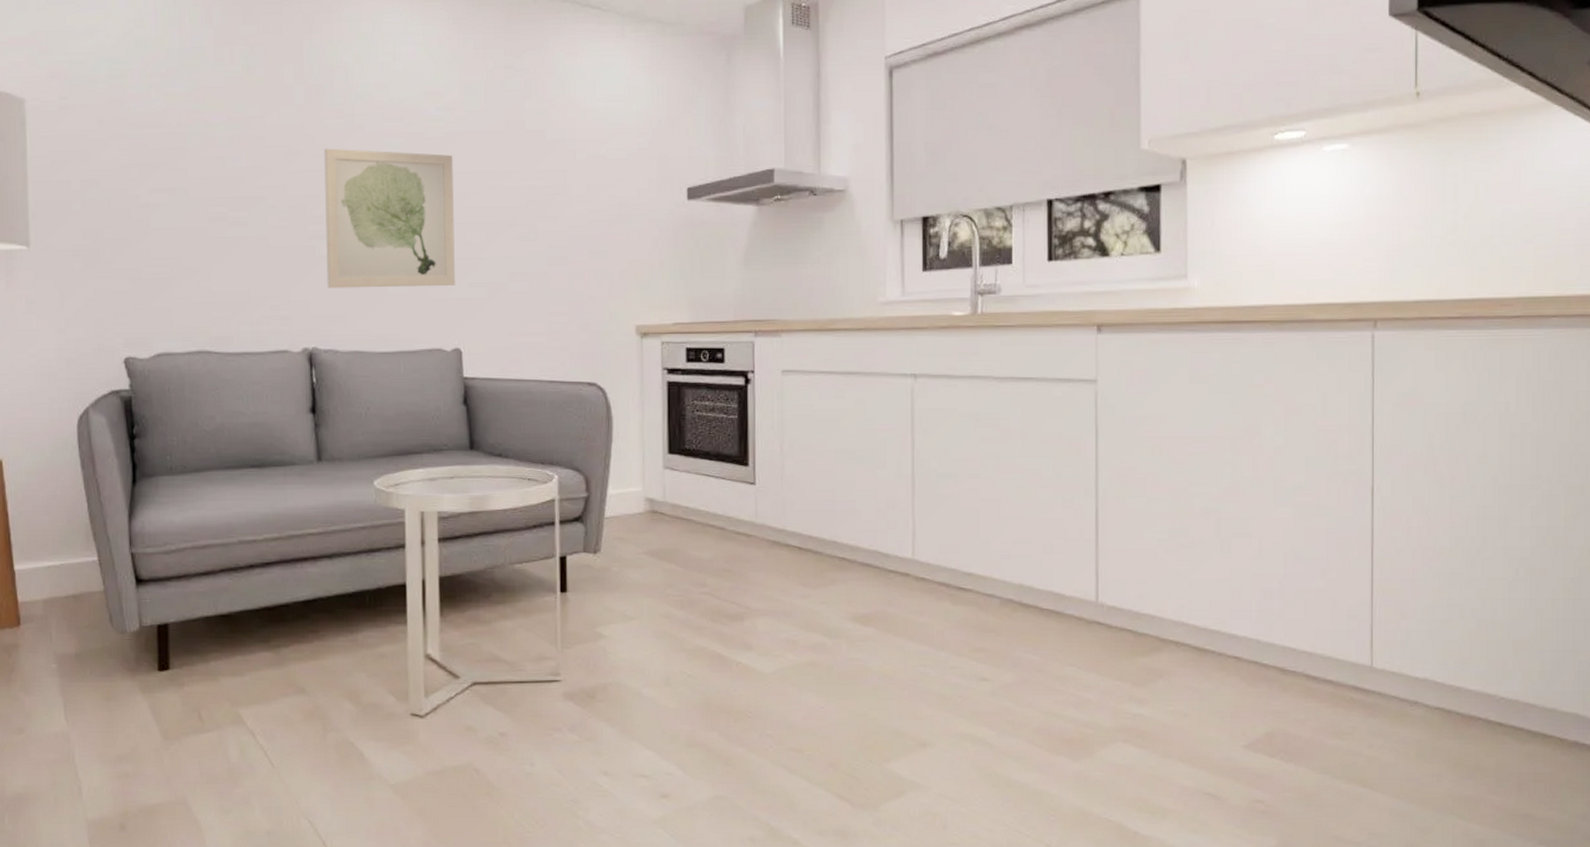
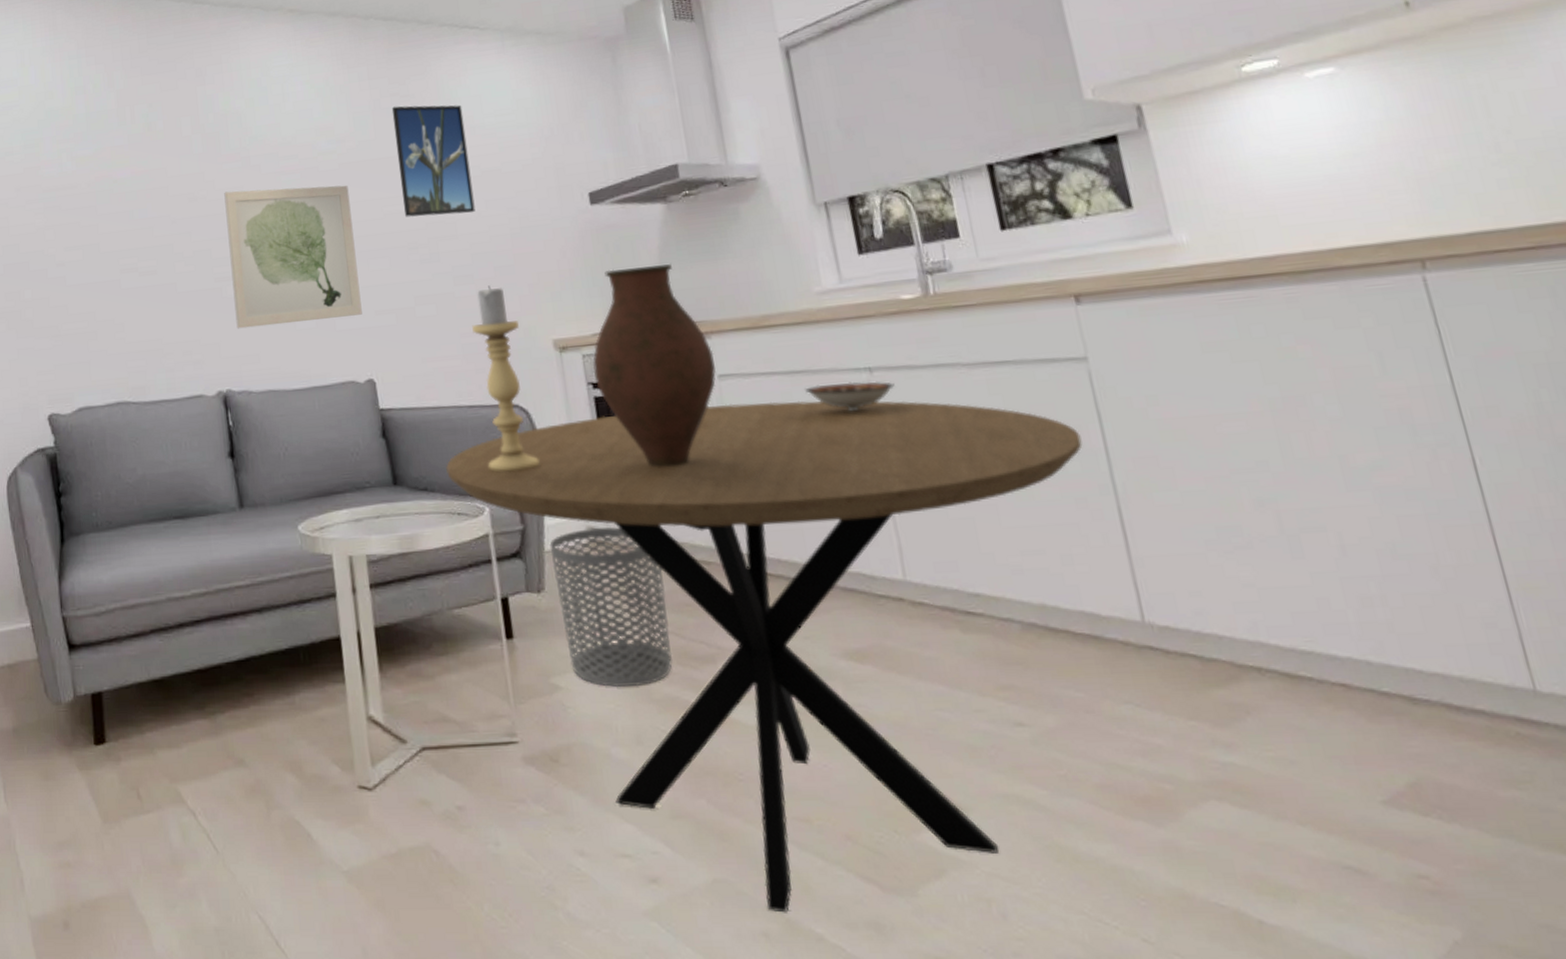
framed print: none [504,79,577,196] -> present [391,105,476,217]
dining table: none [522,397,1078,823] -> present [446,400,1083,913]
candle holder: none [561,268,610,444] -> present [472,285,540,472]
waste bin: none [609,499,707,638] -> present [549,526,673,688]
vase: none [669,264,781,449] -> present [593,264,716,467]
bowl: none [856,385,934,412] -> present [805,381,895,412]

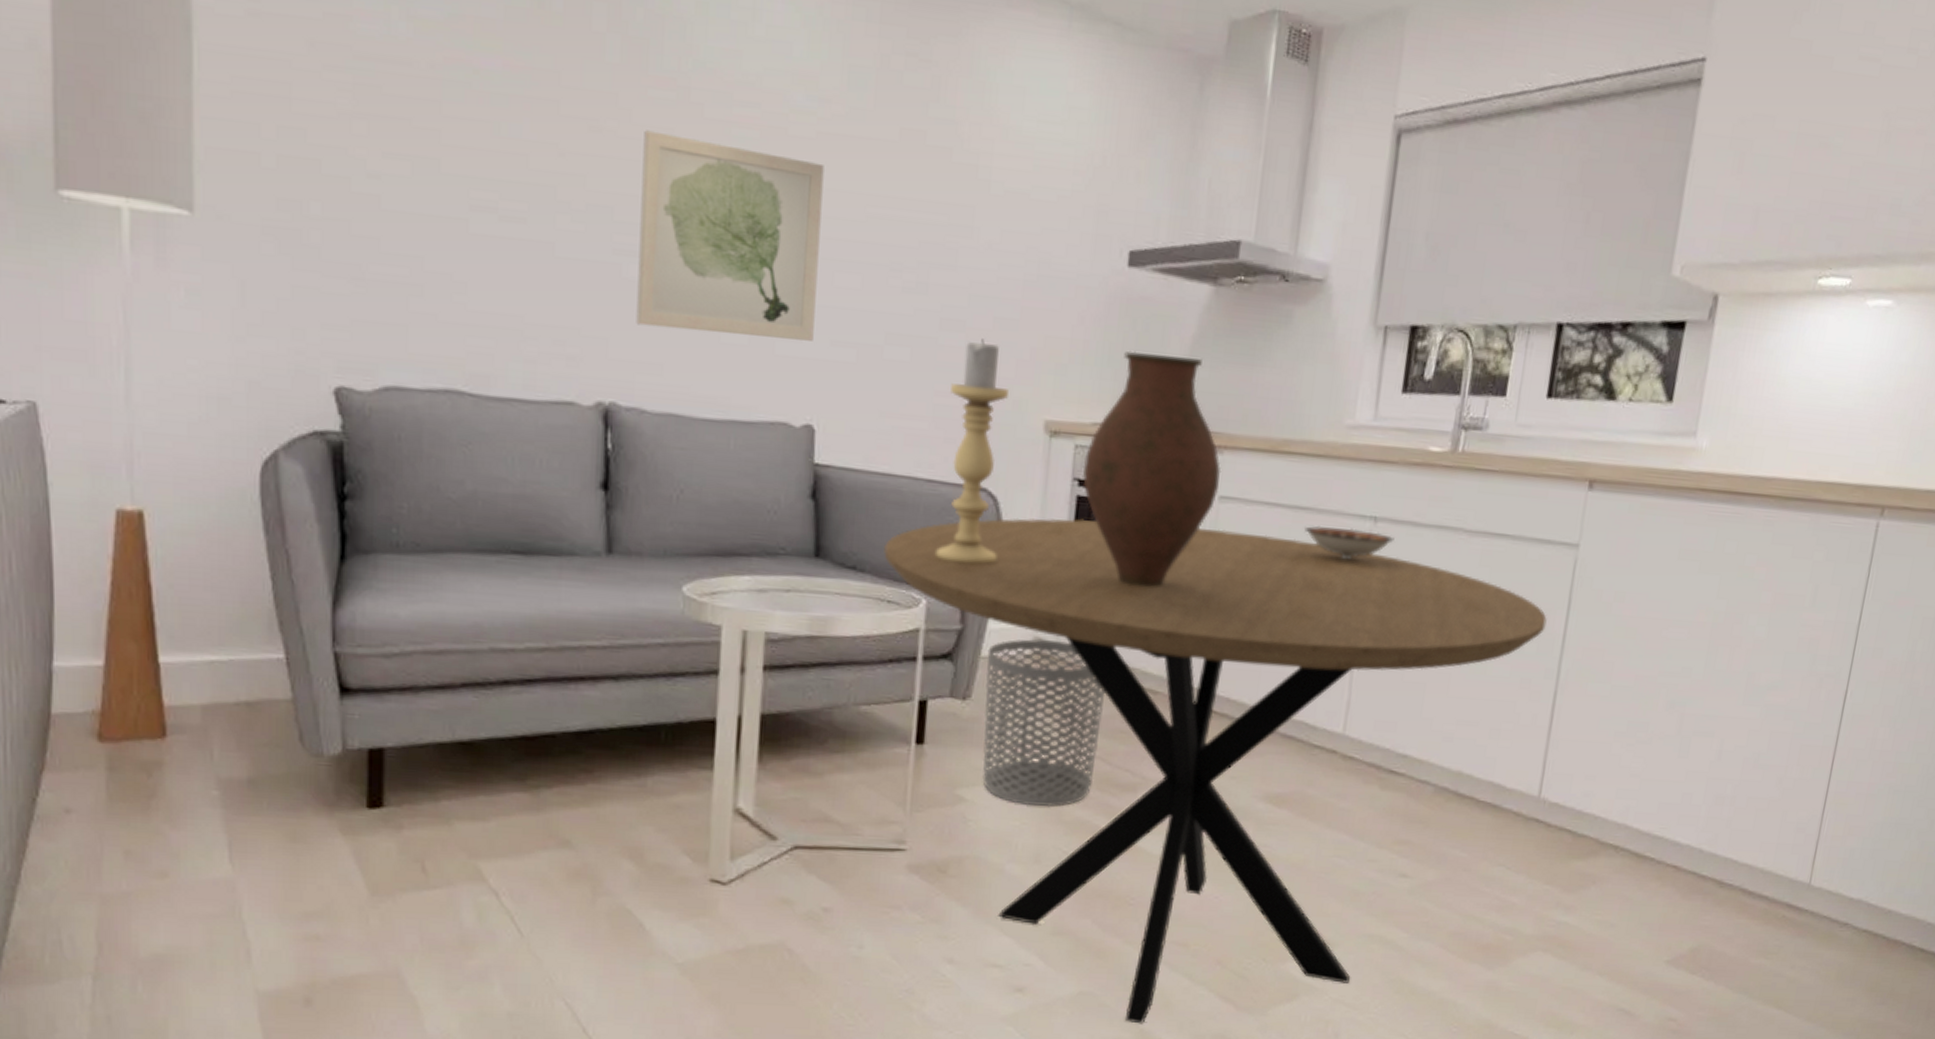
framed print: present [391,105,476,217] -> none [894,71,998,242]

